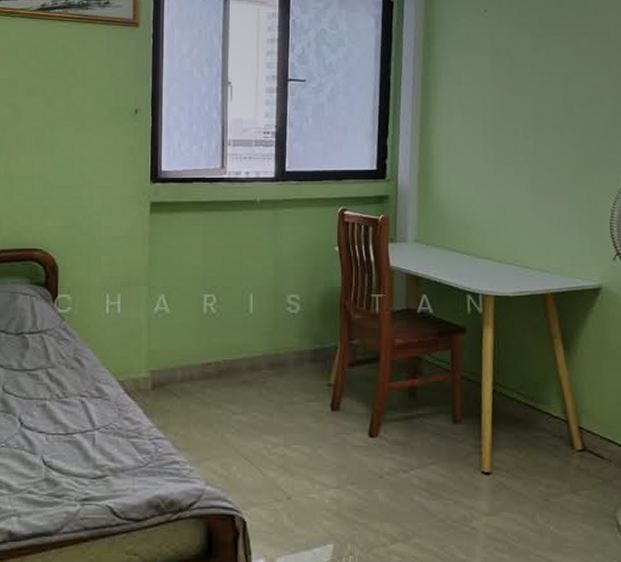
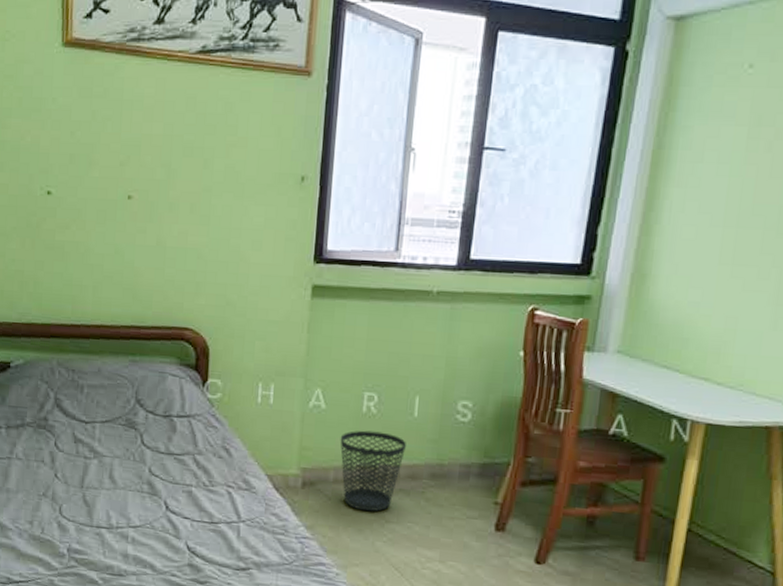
wastebasket: none [185,329,245,406] -> present [340,430,406,512]

